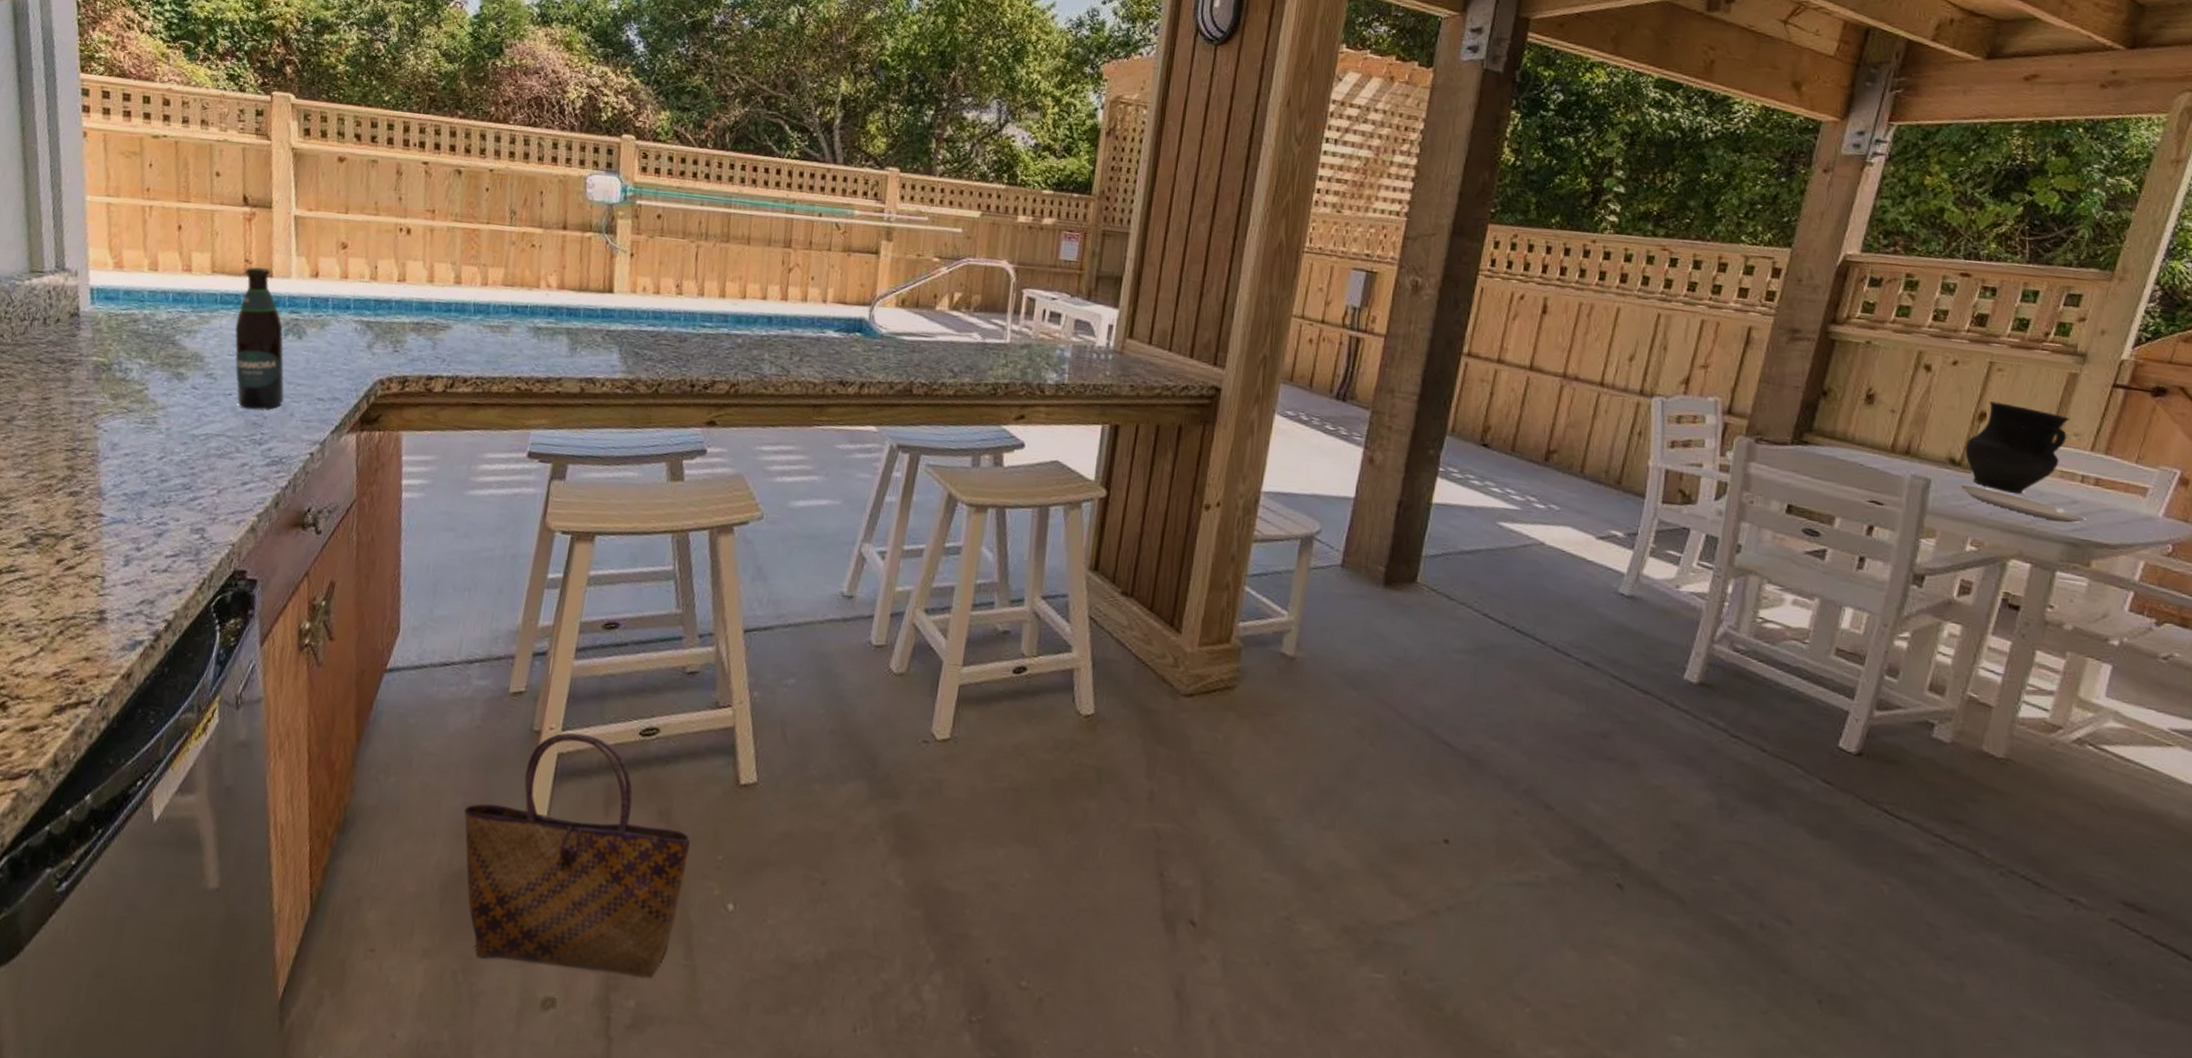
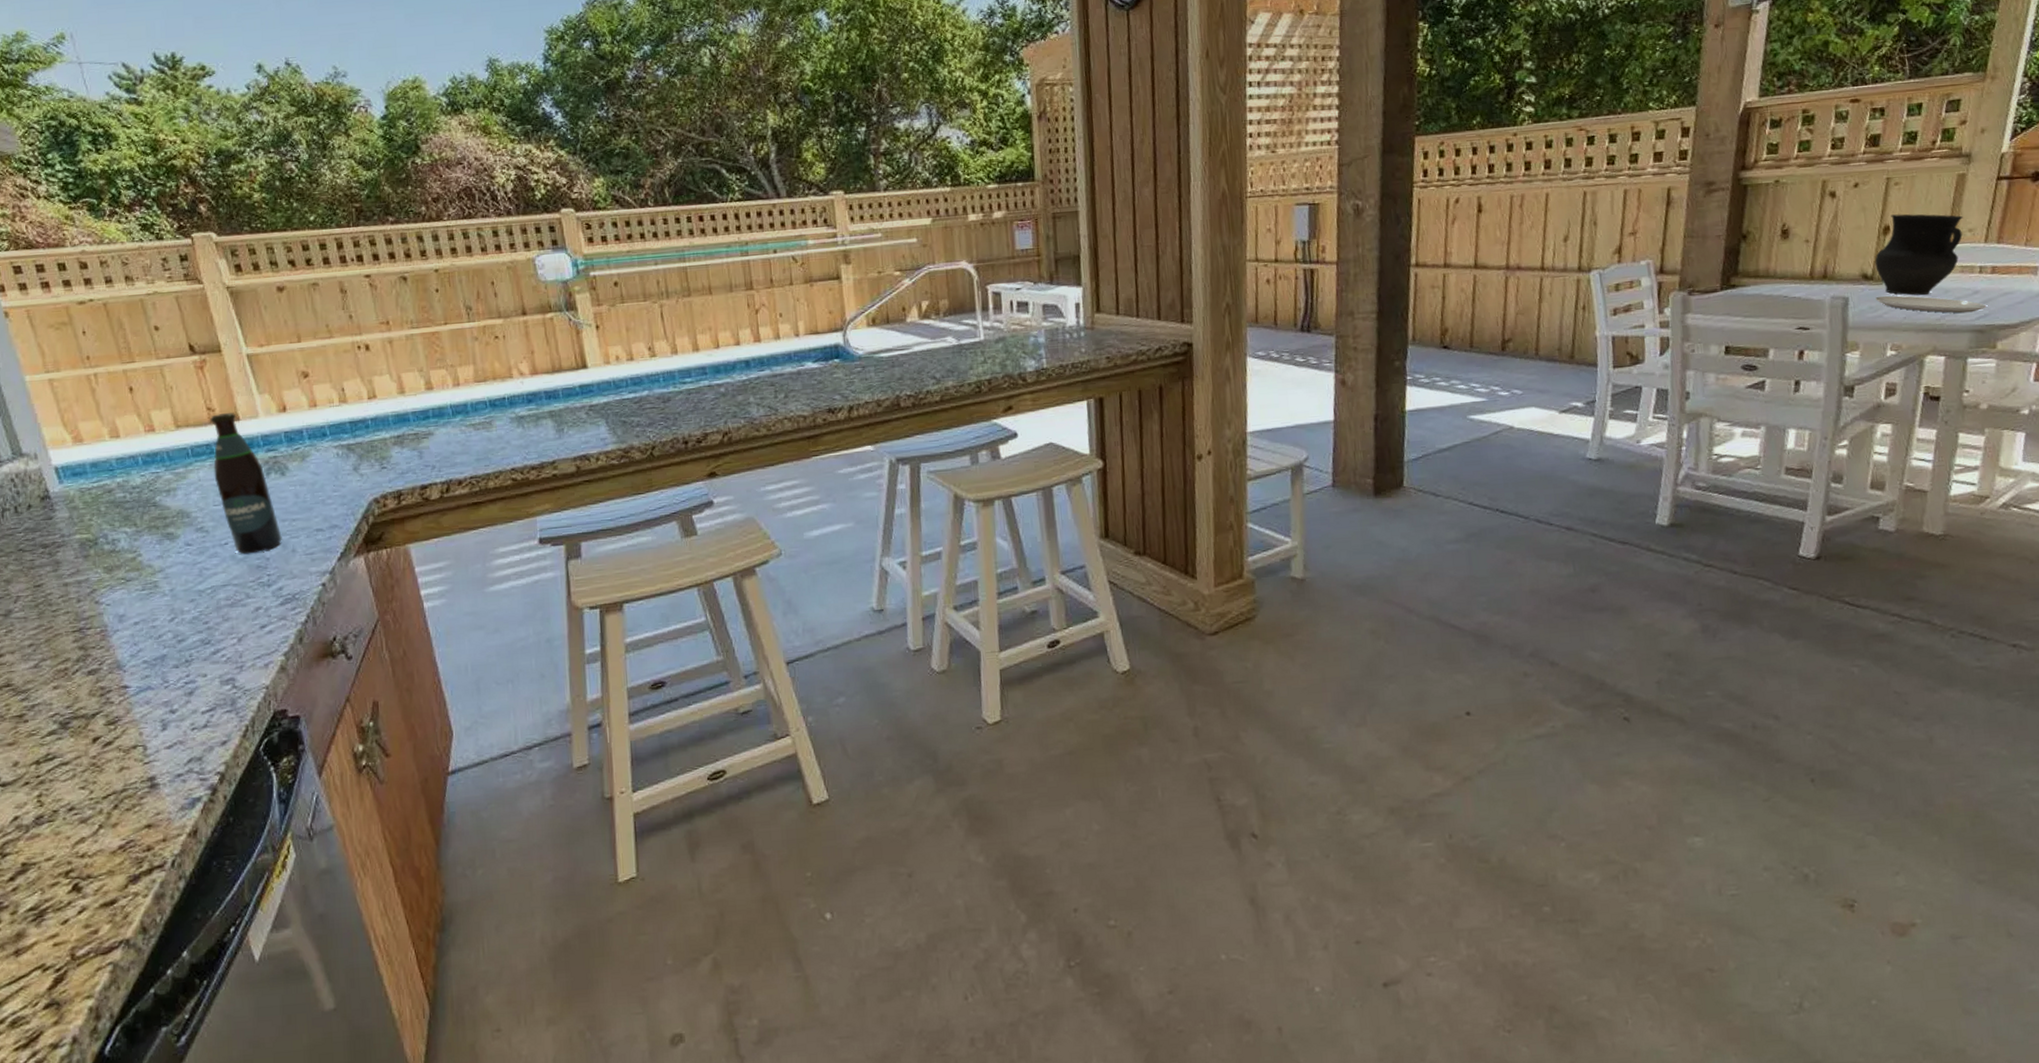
tote bag: present [464,732,691,979] -> none [556,790,779,1015]

